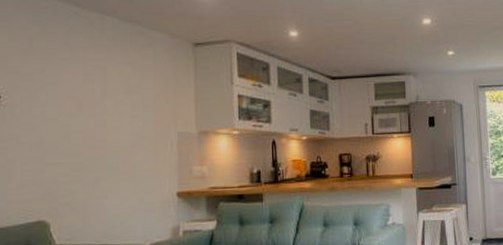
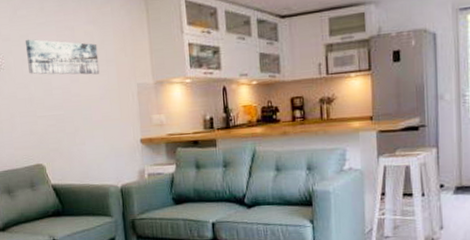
wall art: none [39,74,134,120] -> present [25,39,100,75]

